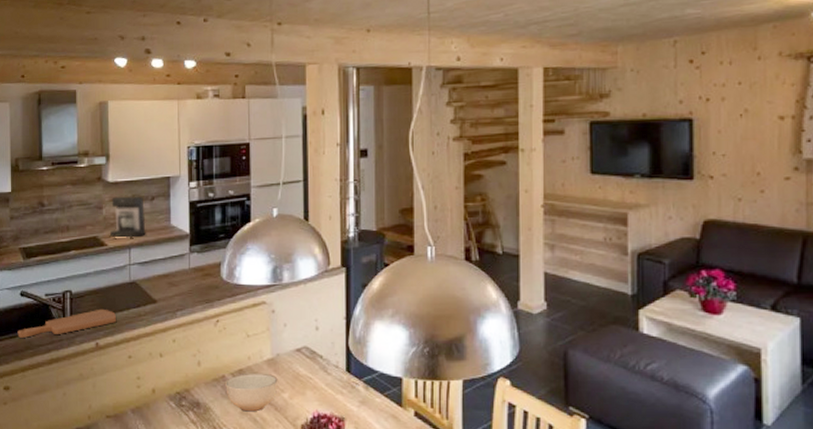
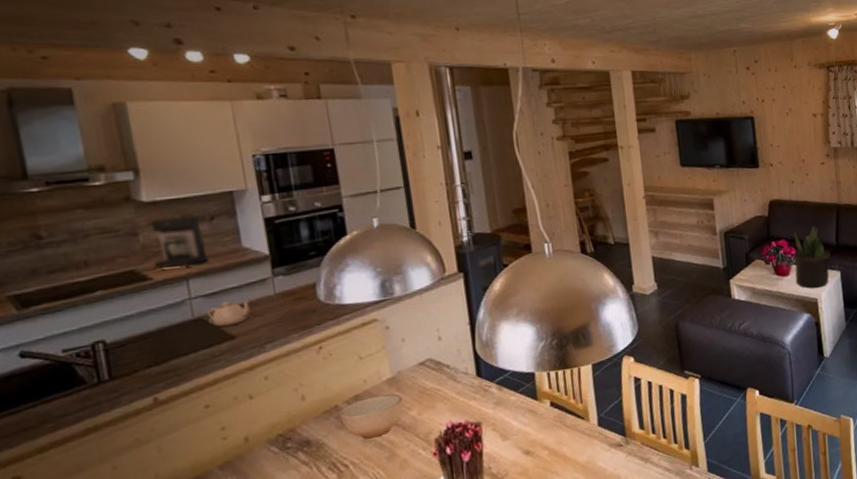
cutting board: present [17,309,117,338] -> none [22,356,182,411]
teapot: none [140,270,171,293] -> present [207,299,251,329]
planter: none [730,256,787,334] -> present [793,226,831,288]

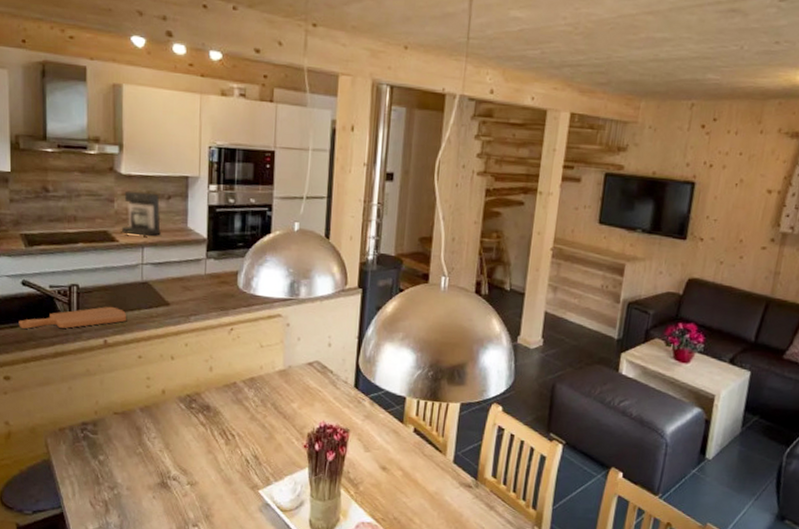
cutting board: none [22,356,182,411] -> present [19,306,127,329]
teapot: present [207,299,251,329] -> none [153,272,186,296]
bowl: present [339,394,403,439] -> none [236,381,288,419]
planter: present [793,226,831,288] -> none [695,315,745,384]

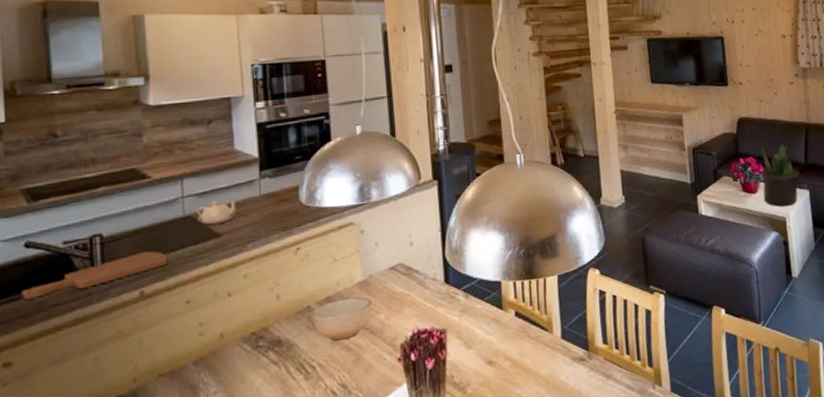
coffee maker: present [122,190,161,236] -> none [154,120,203,168]
teapot: none [153,272,186,296] -> present [197,199,238,227]
bowl: none [236,381,288,419] -> present [311,297,372,341]
planter: none [695,315,745,384] -> present [761,144,800,206]

